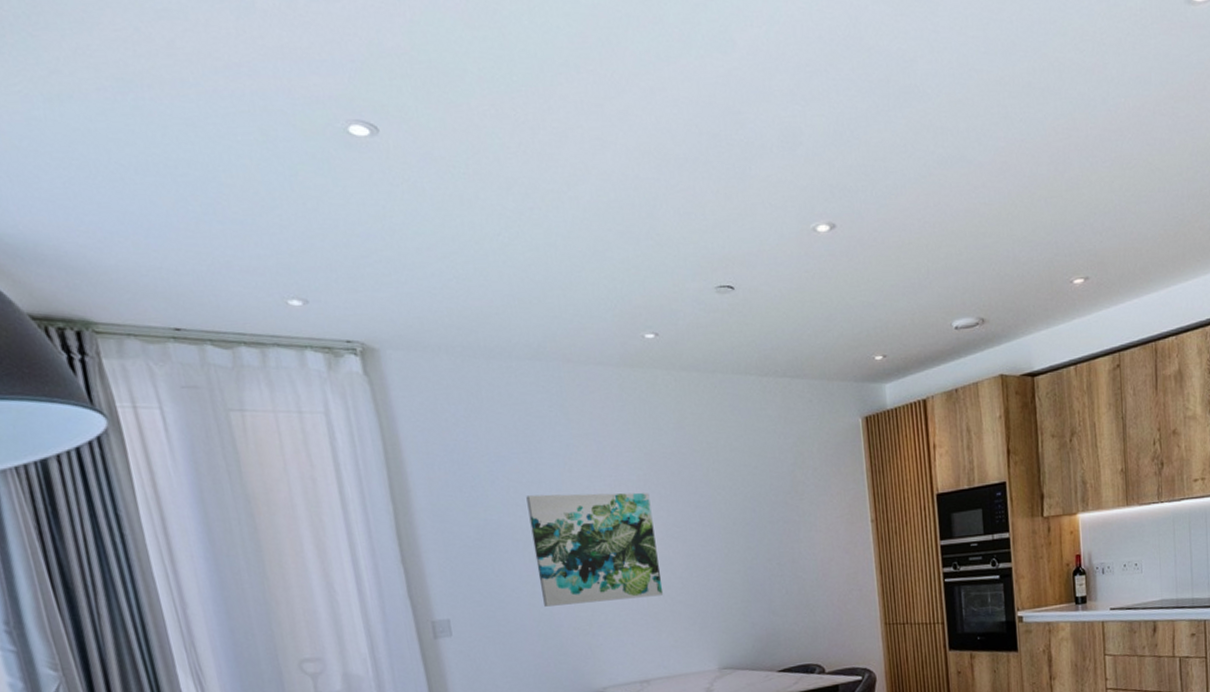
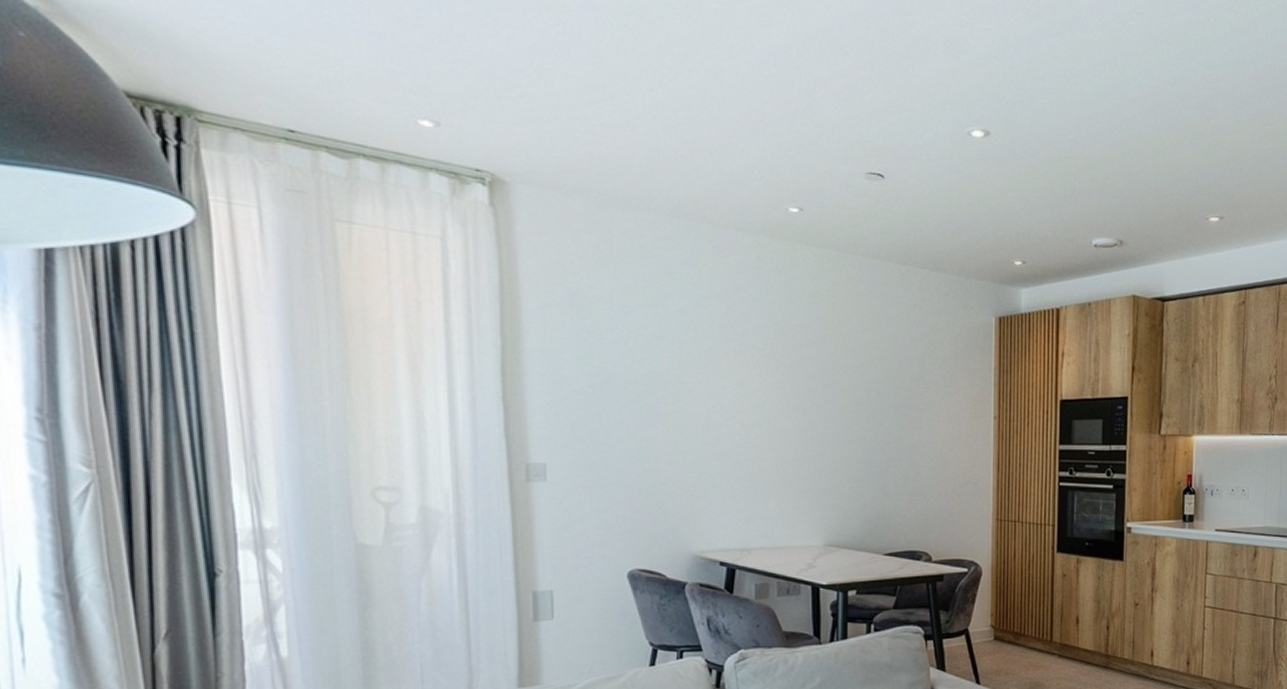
wall art: present [526,492,664,607] -> none [645,349,776,466]

